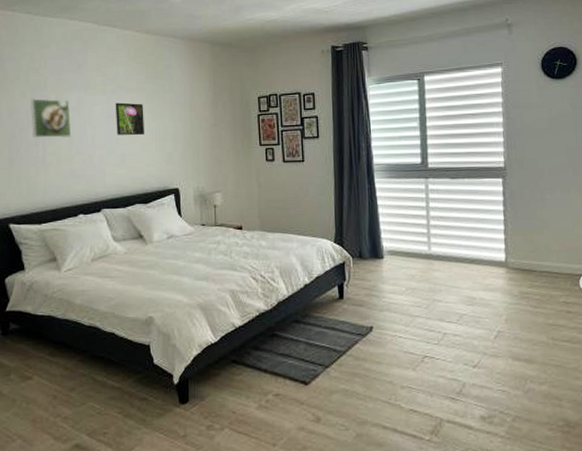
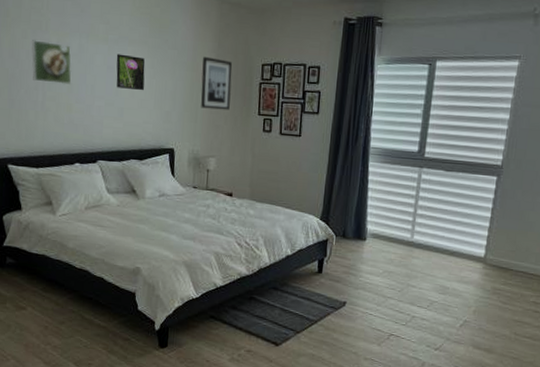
wall art: none [200,96,231,146] -> present [201,56,233,110]

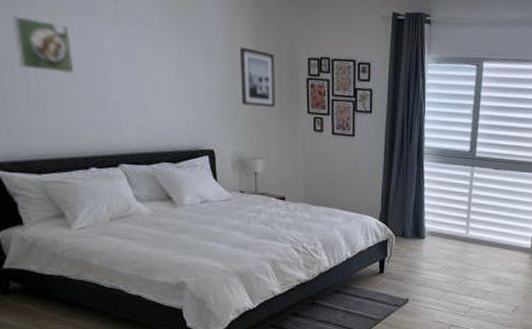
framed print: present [116,54,146,91] -> none [131,39,172,84]

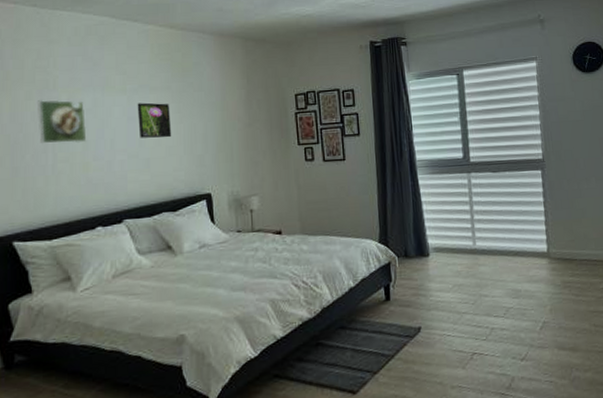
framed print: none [131,39,172,84] -> present [137,102,172,138]
wall art: present [240,46,275,108] -> none [233,94,267,147]

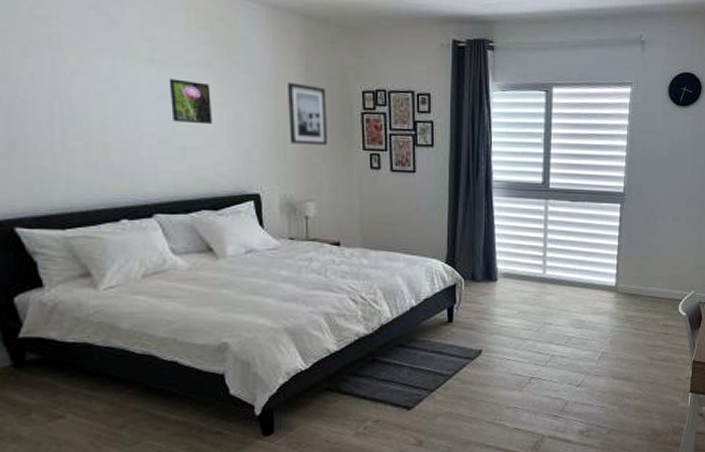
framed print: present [38,99,87,144] -> none [38,59,105,120]
wall art: none [233,94,267,147] -> present [288,82,327,146]

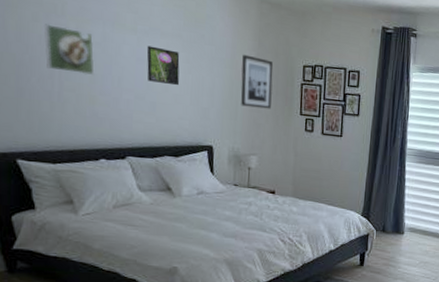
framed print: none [38,59,105,120] -> present [44,24,95,76]

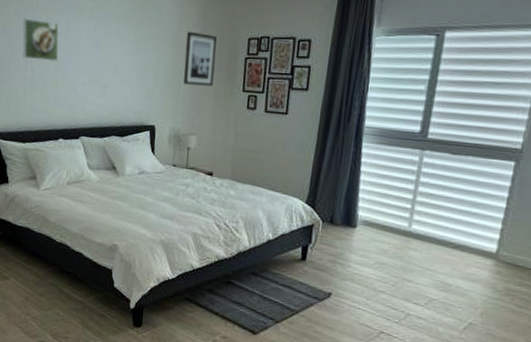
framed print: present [146,45,180,86] -> none [100,30,130,67]

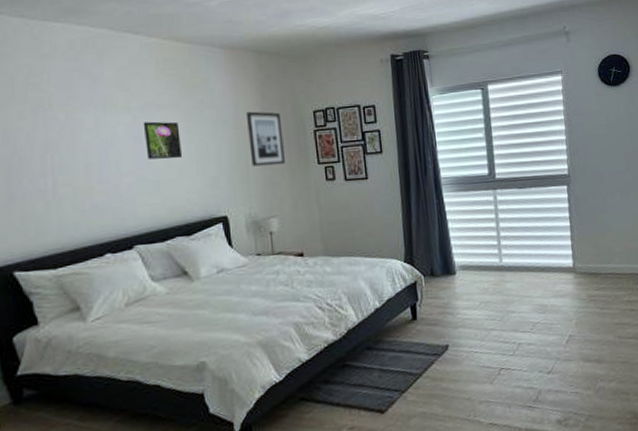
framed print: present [22,18,59,62] -> none [32,119,90,168]
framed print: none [100,30,130,67] -> present [143,121,183,160]

